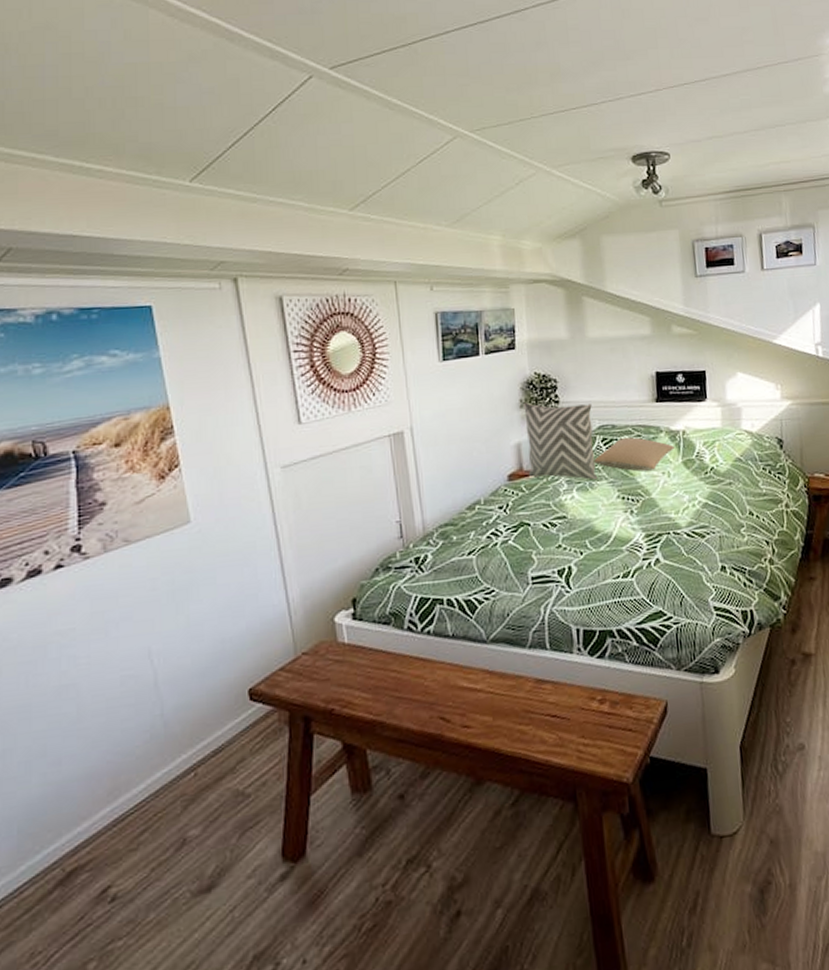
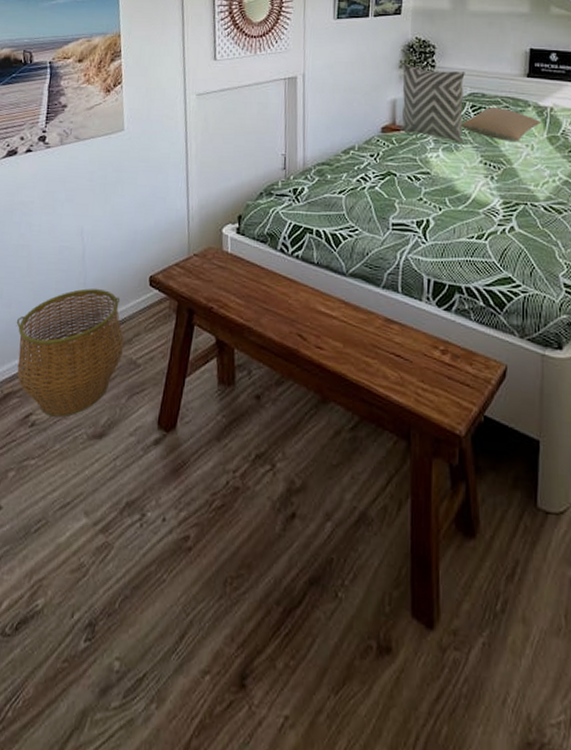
basket: none [73,717,226,883] -> present [17,288,125,417]

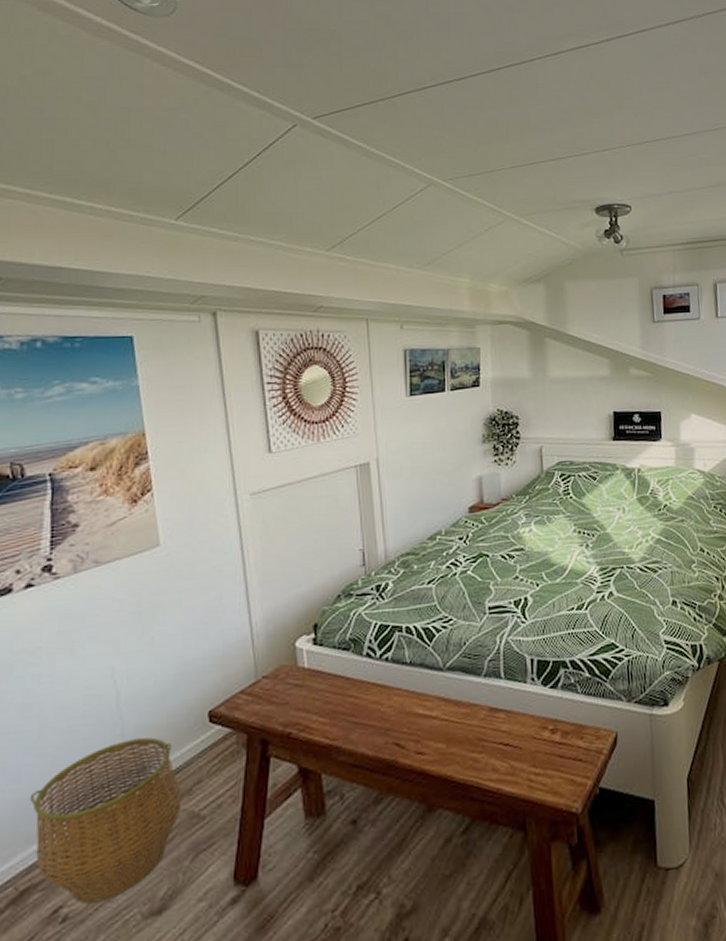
pillow: present [401,63,465,143] -> none [486,437,556,515]
pillow: present [461,107,541,141] -> none [552,474,630,507]

